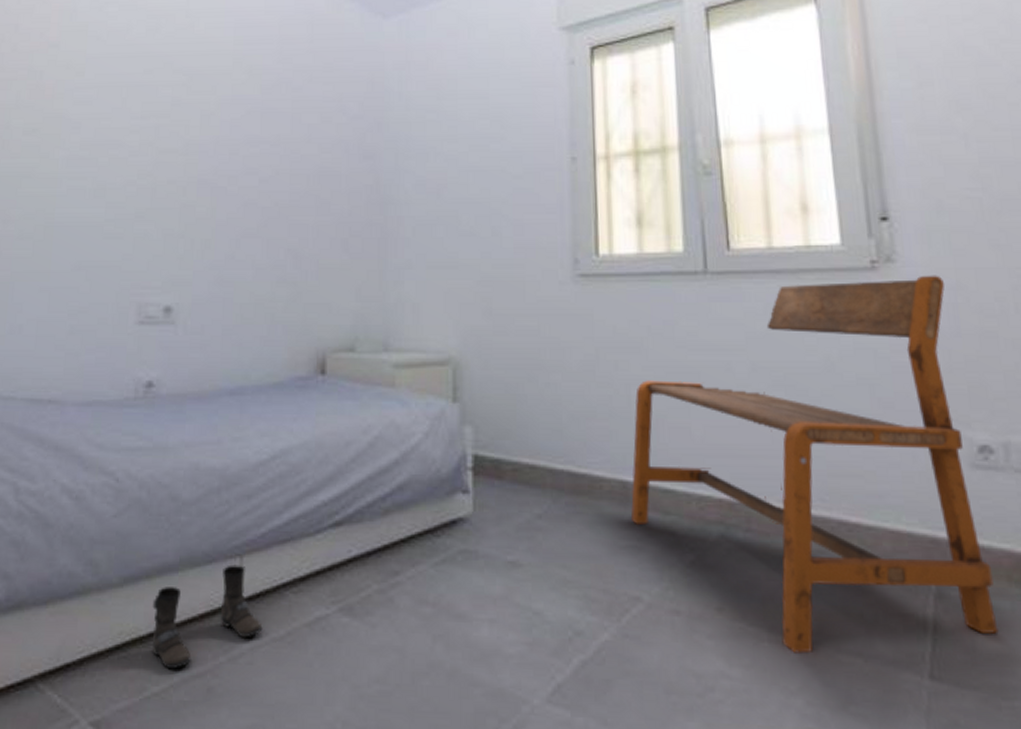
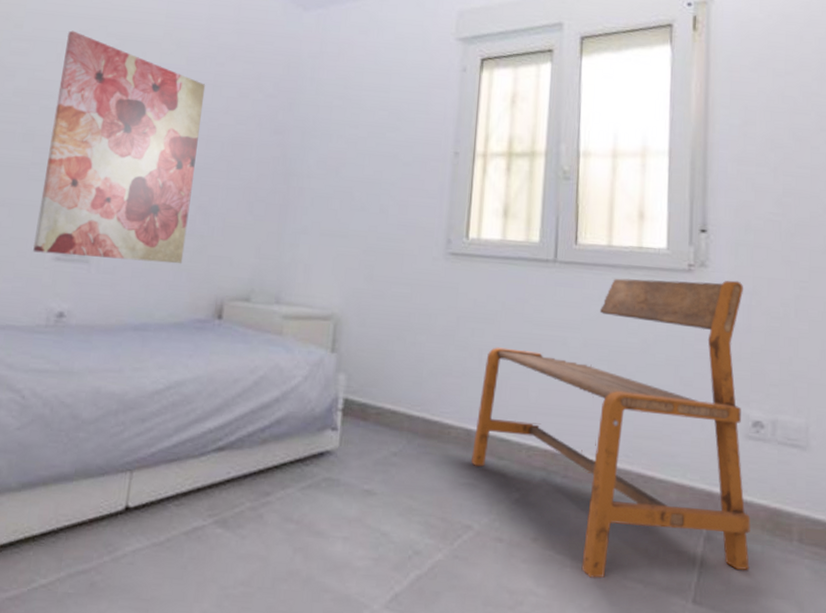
wall art: none [114,71,284,318] -> present [33,30,206,264]
boots: present [151,564,263,669] -> none [42,478,145,565]

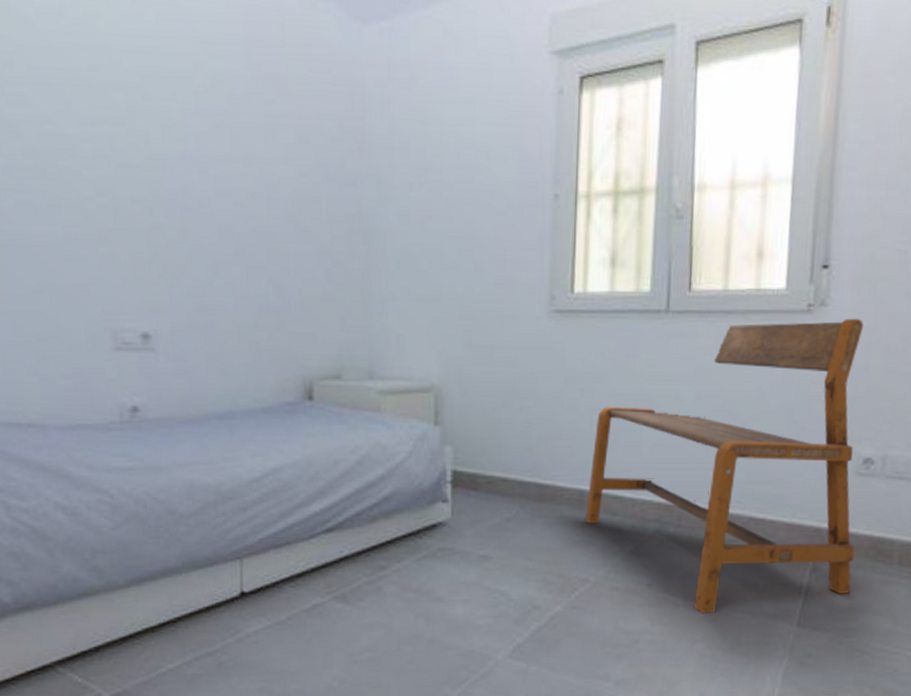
wall art: present [33,30,206,264] -> none [74,67,261,345]

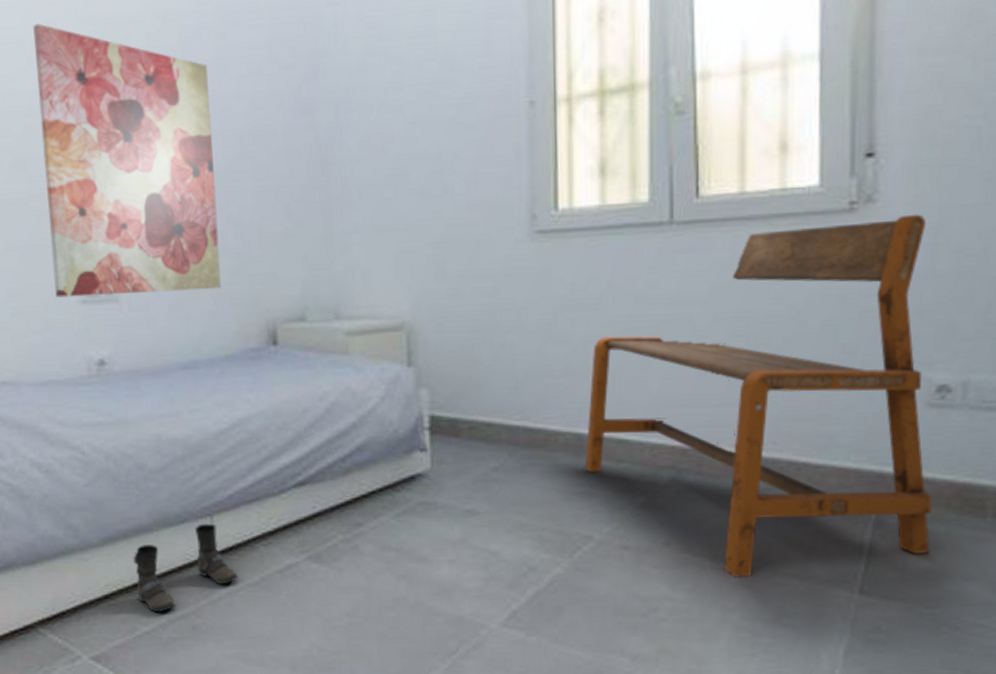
wall art: none [74,67,261,345] -> present [33,23,222,298]
boots: none [160,566,265,650] -> present [133,523,238,612]

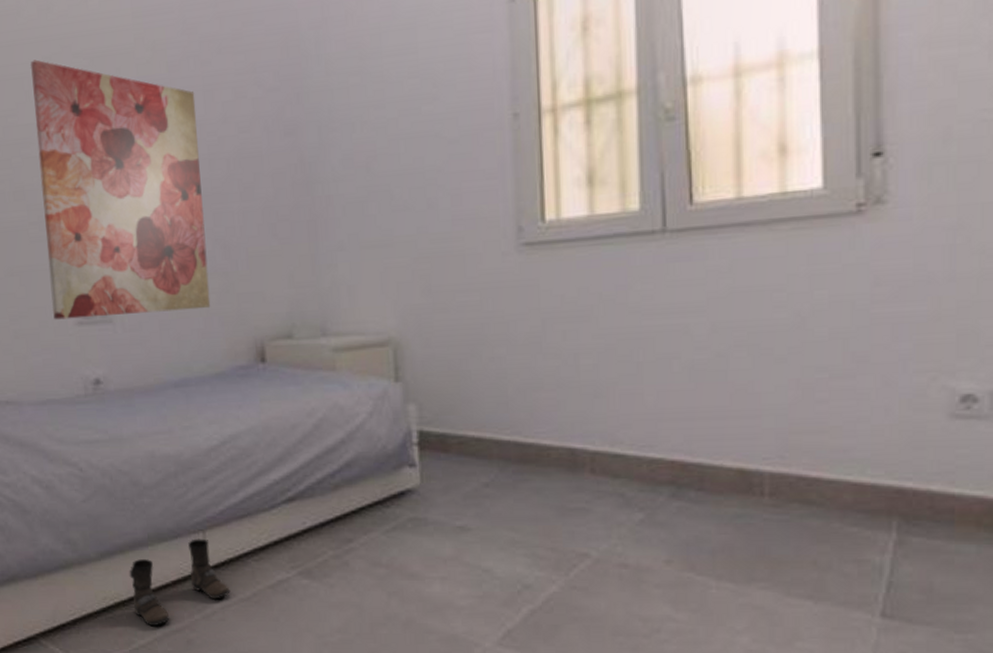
bench: present [585,214,932,577] -> none [579,214,960,598]

